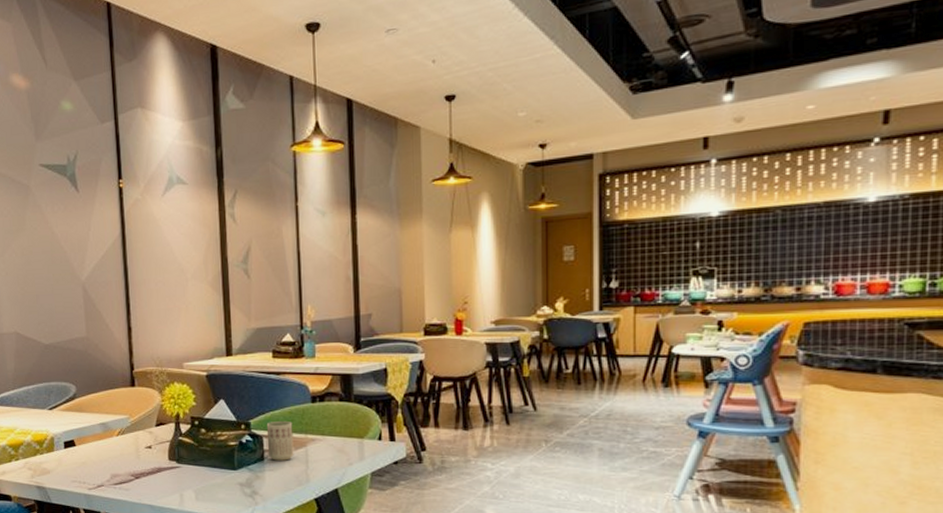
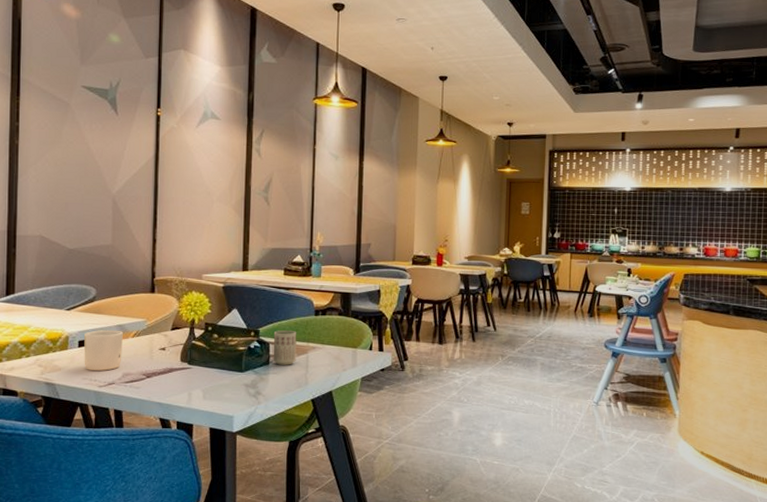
mug: none [69,428,109,472] -> present [84,329,123,371]

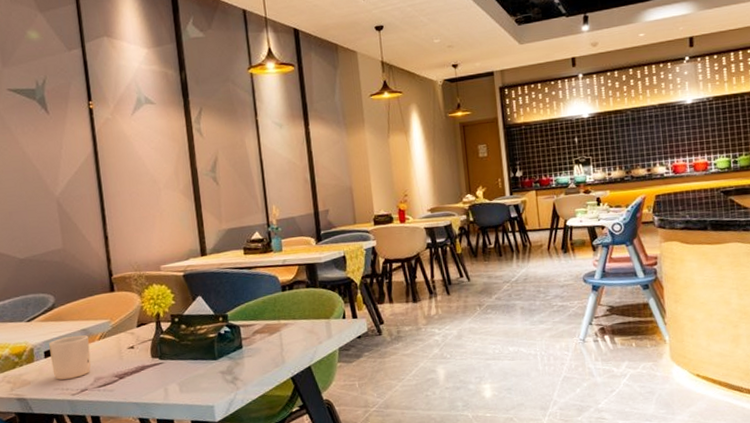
cup: present [273,330,297,365] -> none [242,310,269,347]

